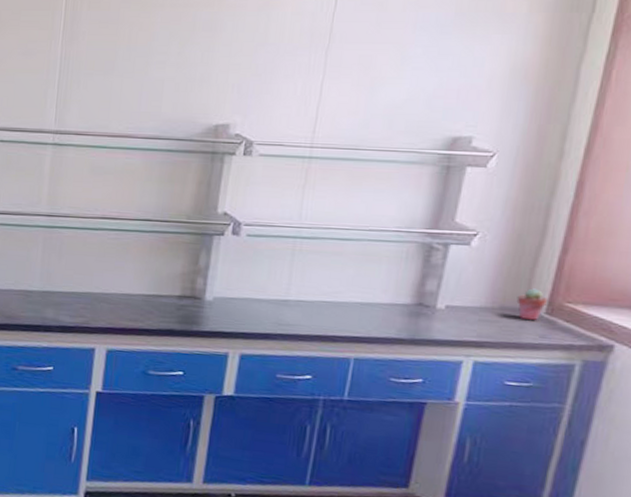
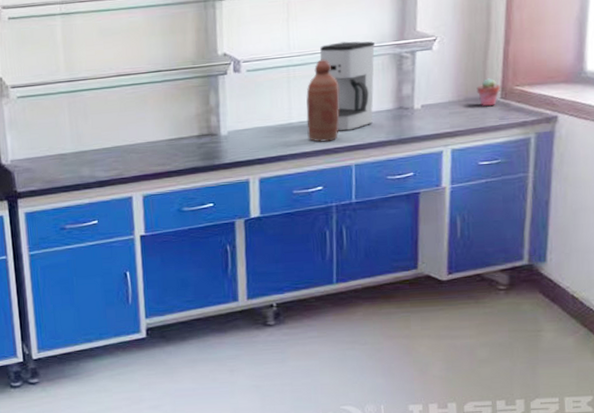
bottle: none [304,236,351,328] -> present [306,59,340,142]
coffee maker: none [333,220,402,320] -> present [319,41,375,131]

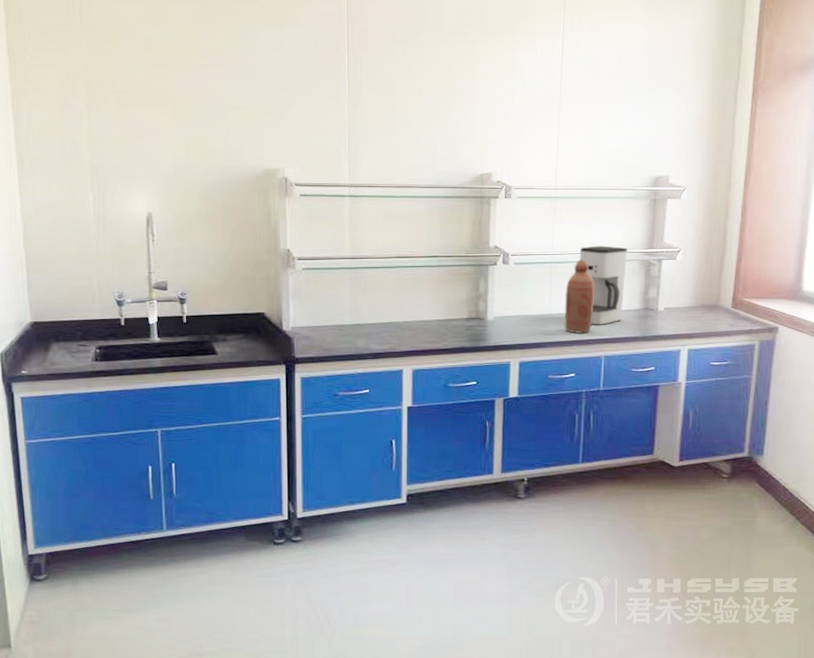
potted succulent: present [476,78,500,107] -> none [712,289,732,314]

